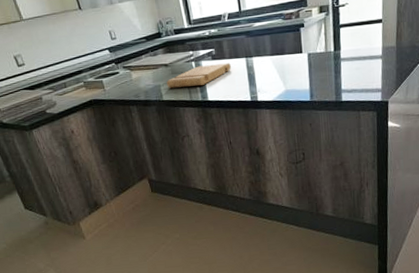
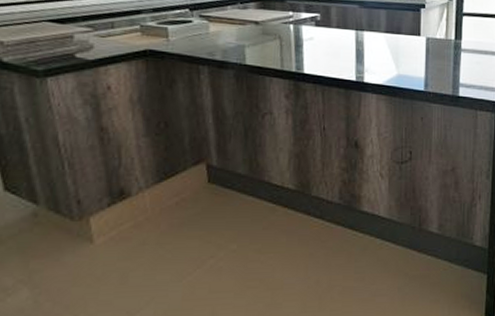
cutting board: present [167,63,231,88] -> none [254,30,337,54]

